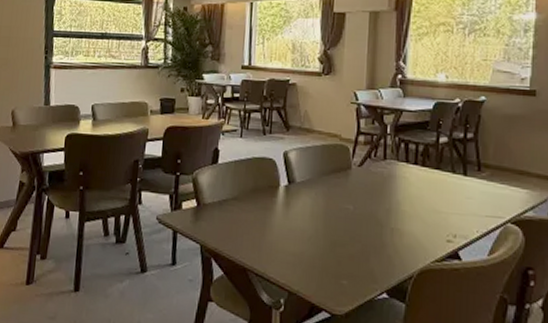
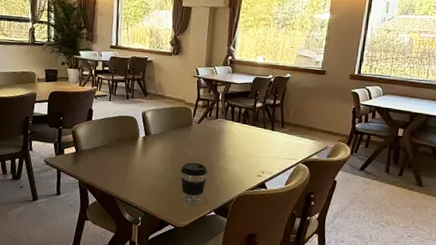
coffee cup: none [337,220,375,283] -> present [181,162,208,205]

